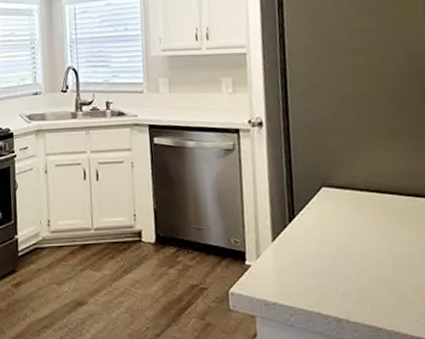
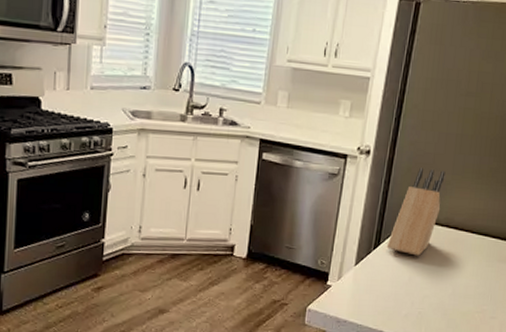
knife block: none [302,132,355,226] -> present [386,168,446,256]

